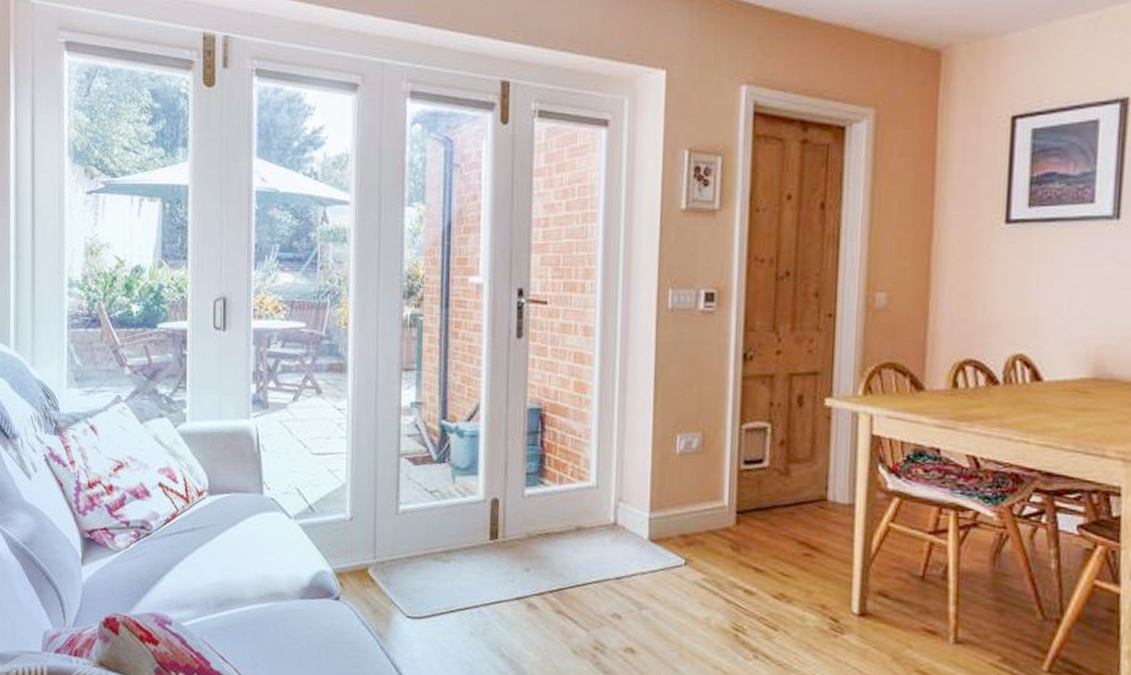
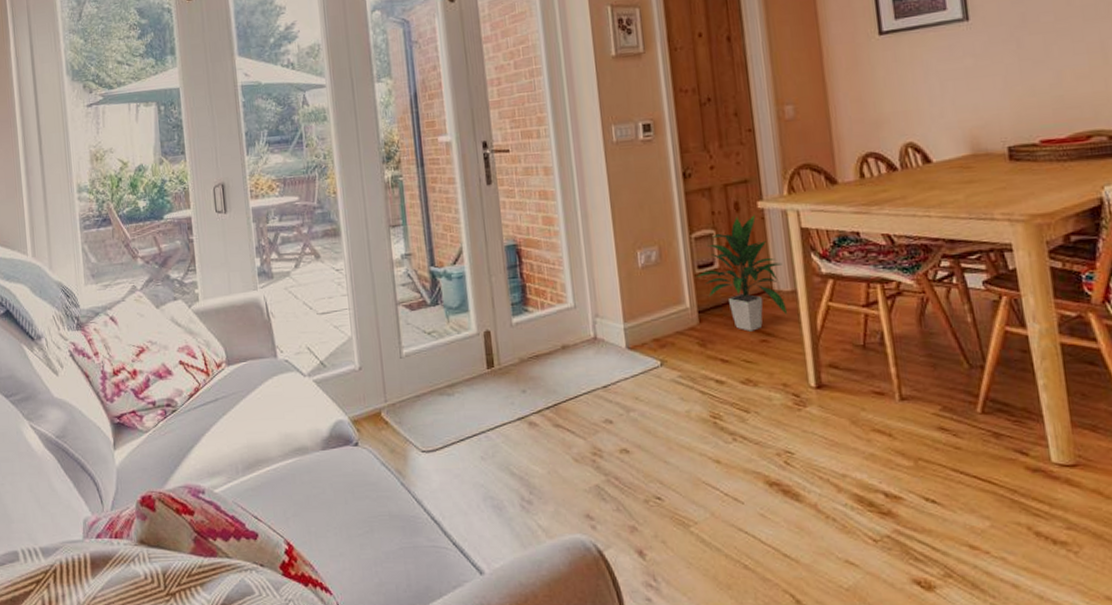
indoor plant: none [740,411,843,542] -> present [696,214,788,332]

